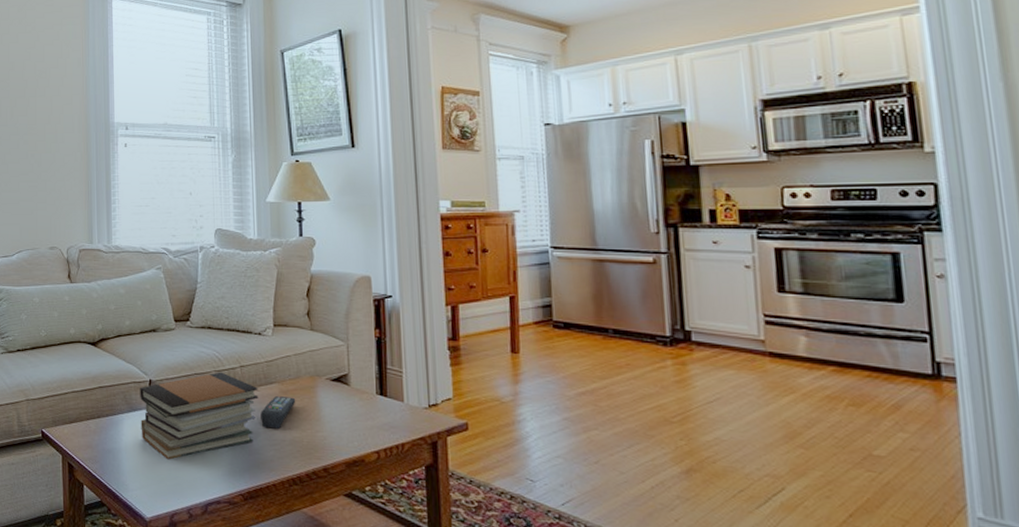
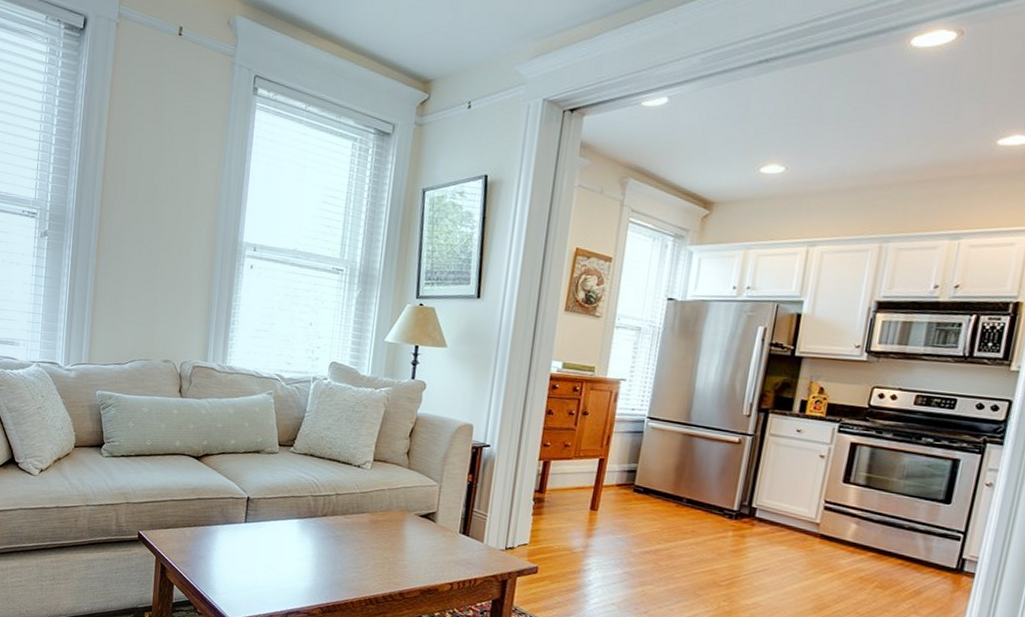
book stack: present [140,372,259,460] -> none [234,497,350,571]
remote control: present [260,396,296,429] -> none [348,525,384,554]

